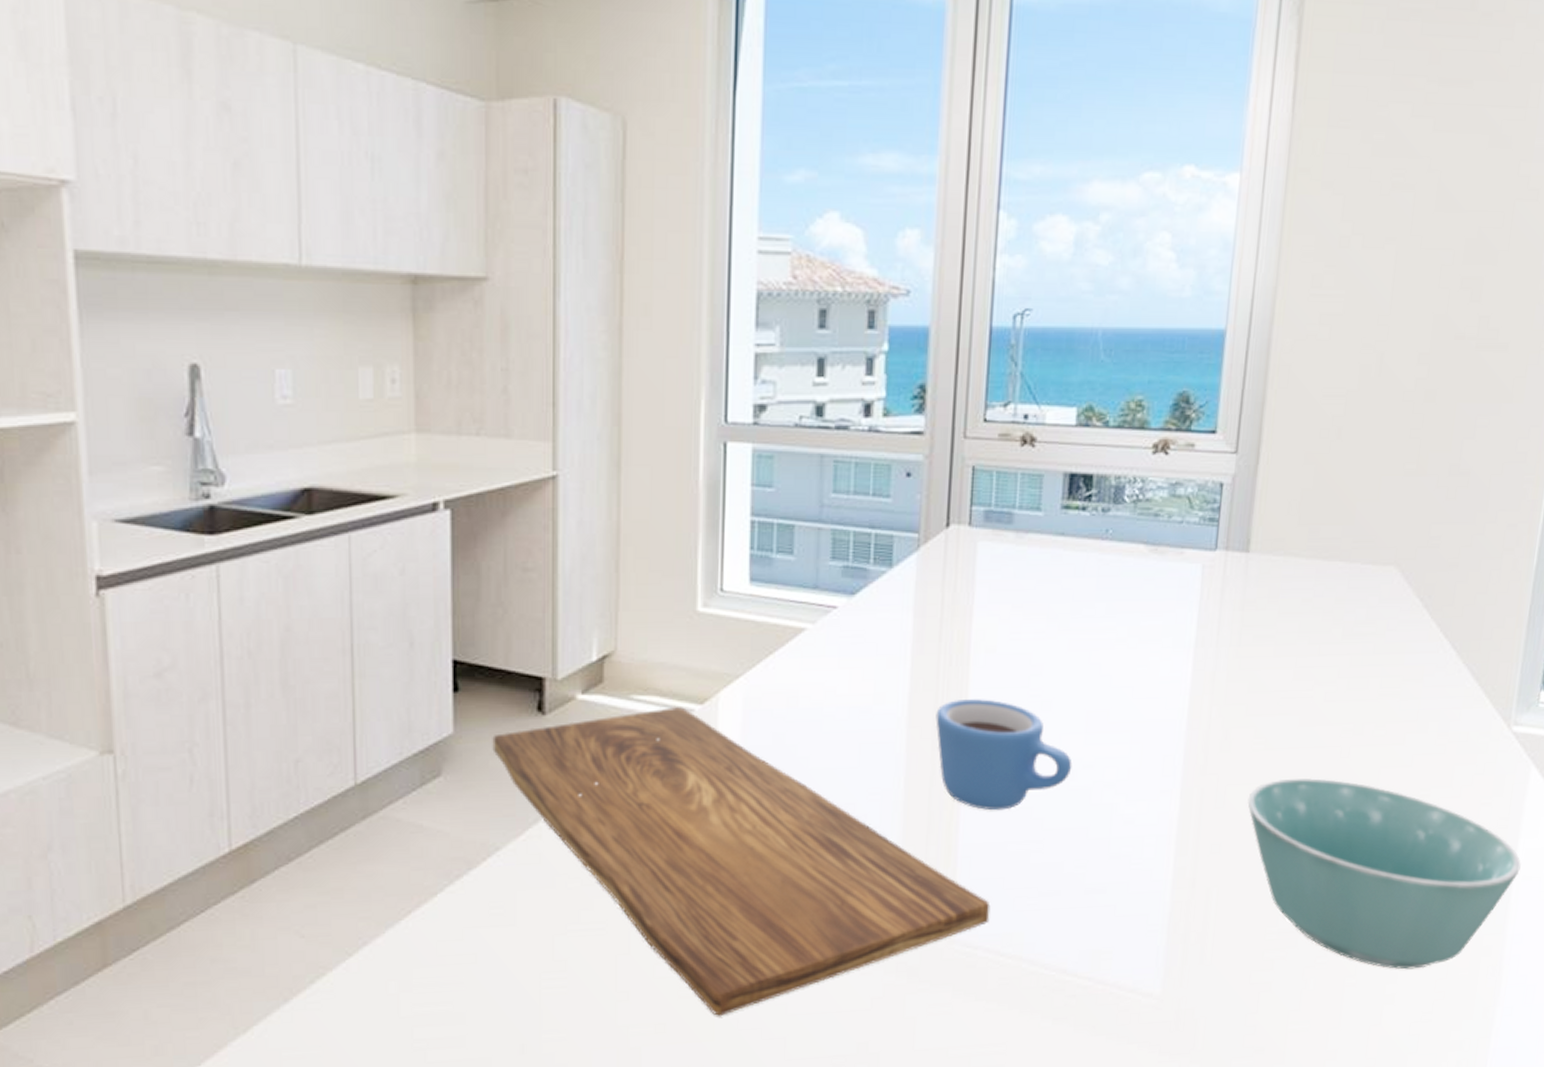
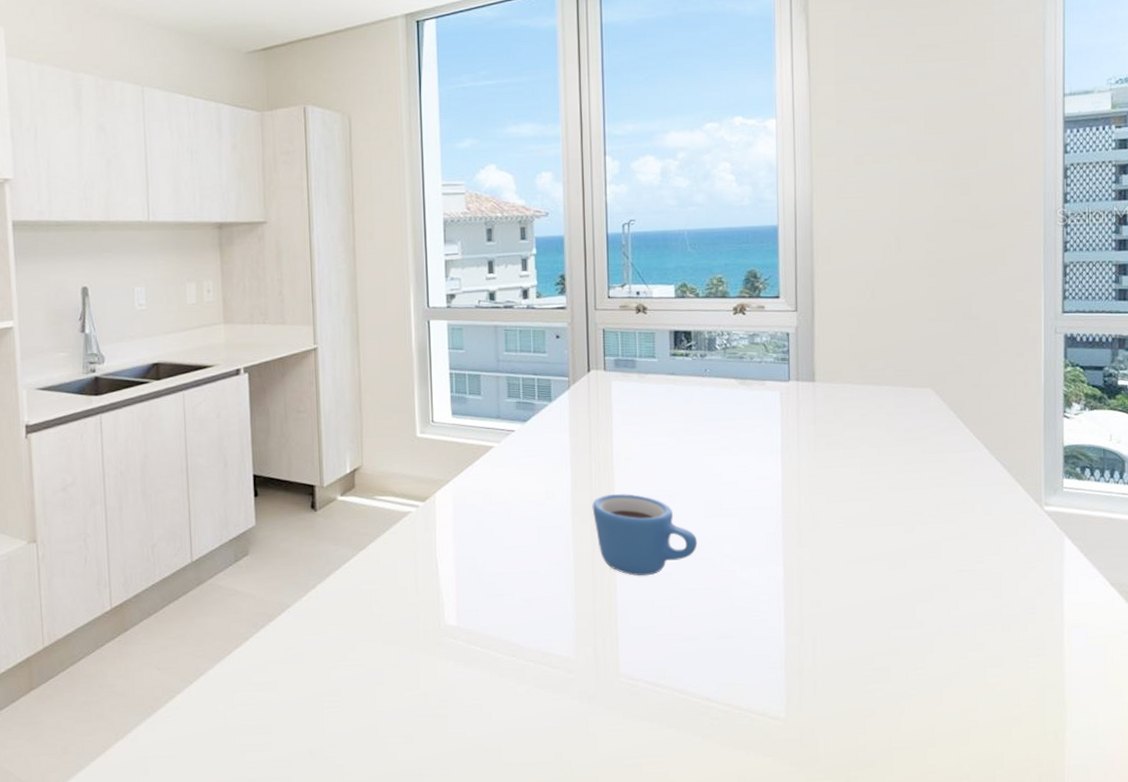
cutting board: present [492,707,991,1016] -> none [282,504,646,730]
bowl: present [1247,777,1521,970] -> none [837,548,1068,700]

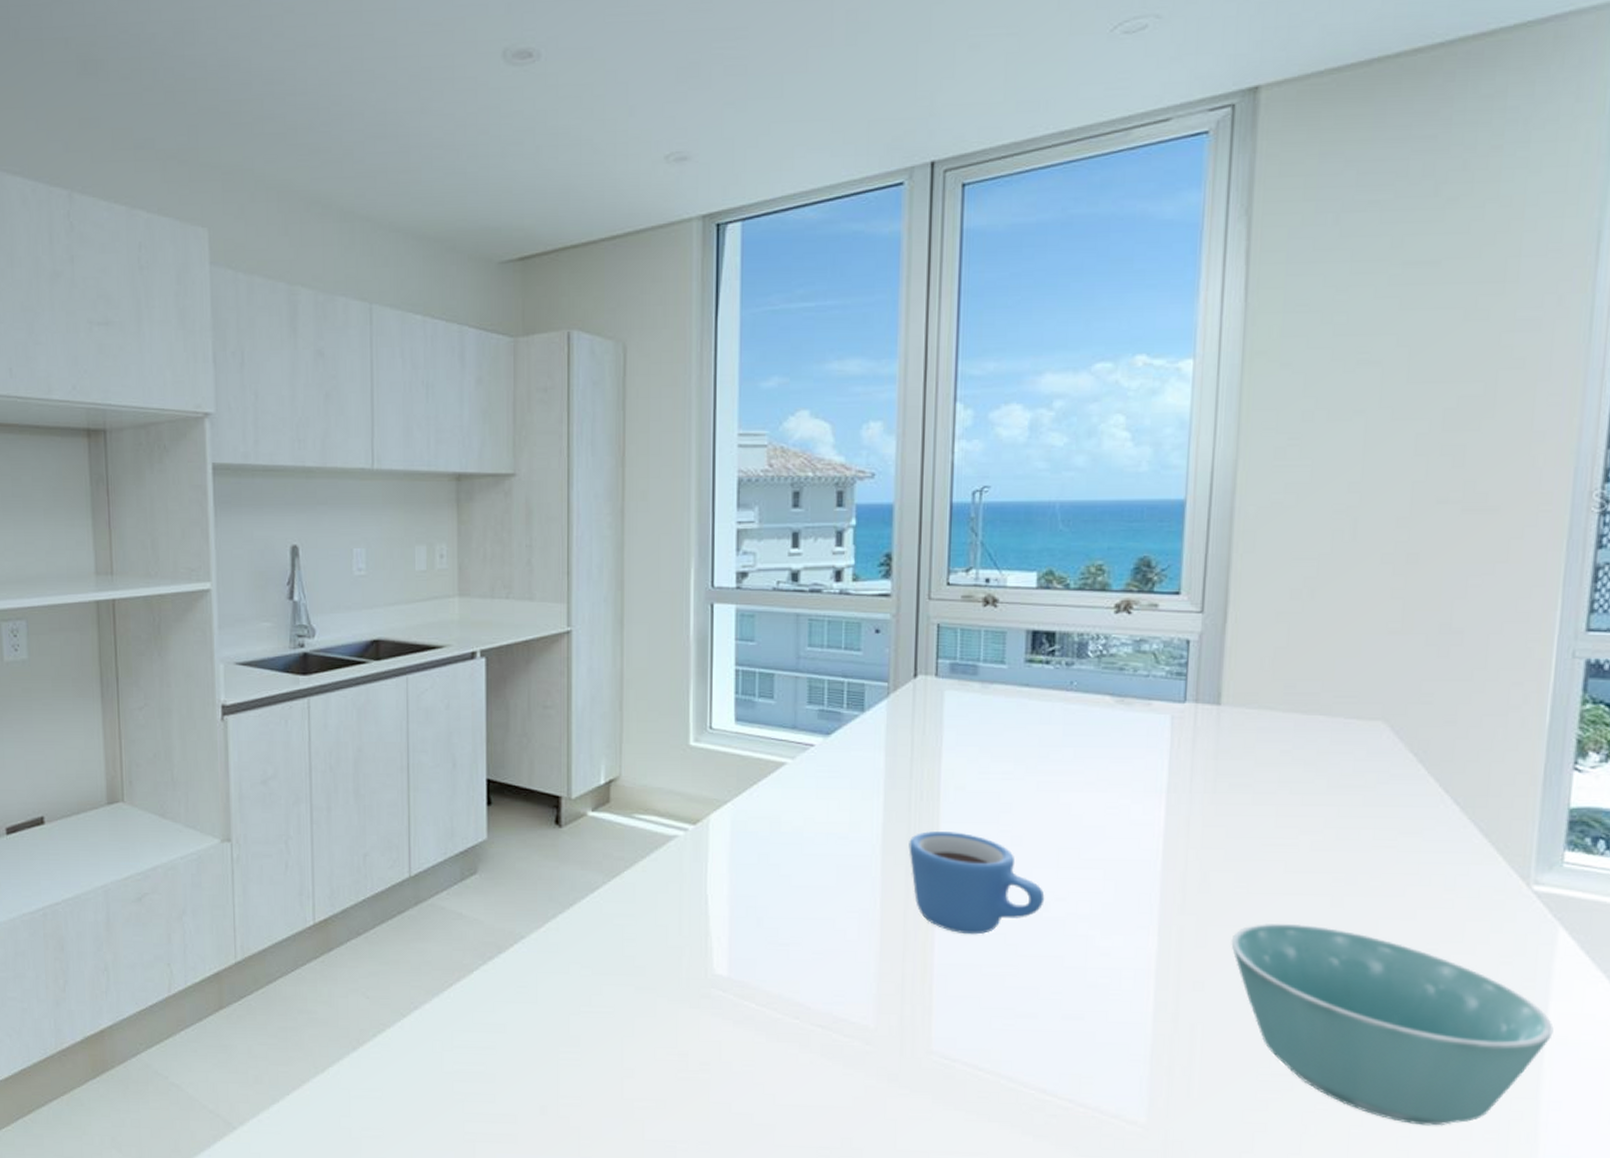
bowl: none [837,548,1068,700] -> present [1231,922,1554,1126]

